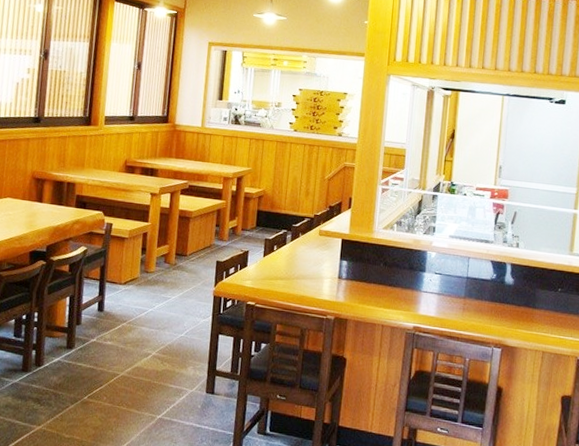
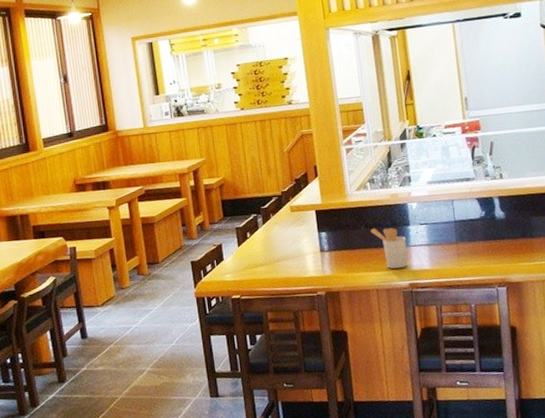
utensil holder: none [388,267,419,311] -> present [370,227,408,269]

